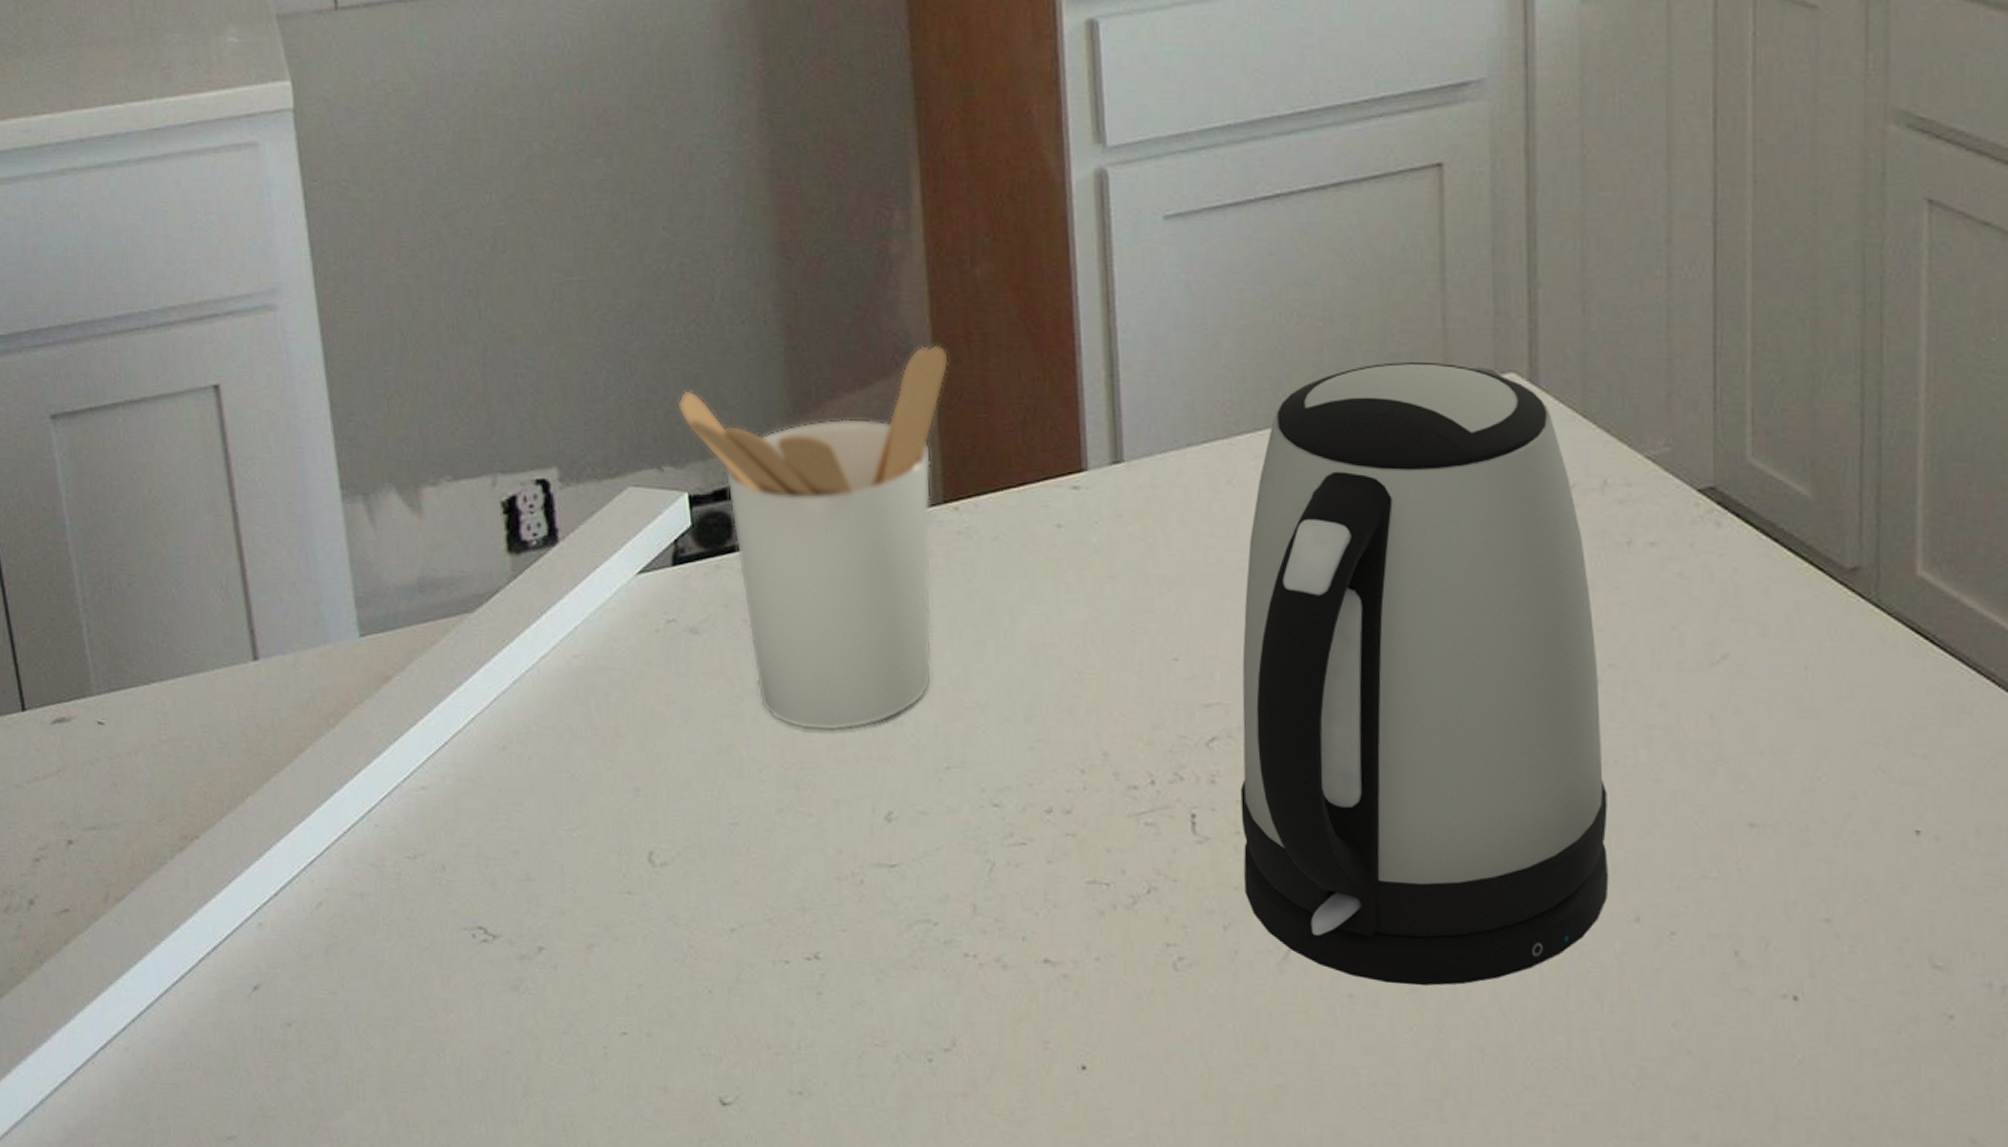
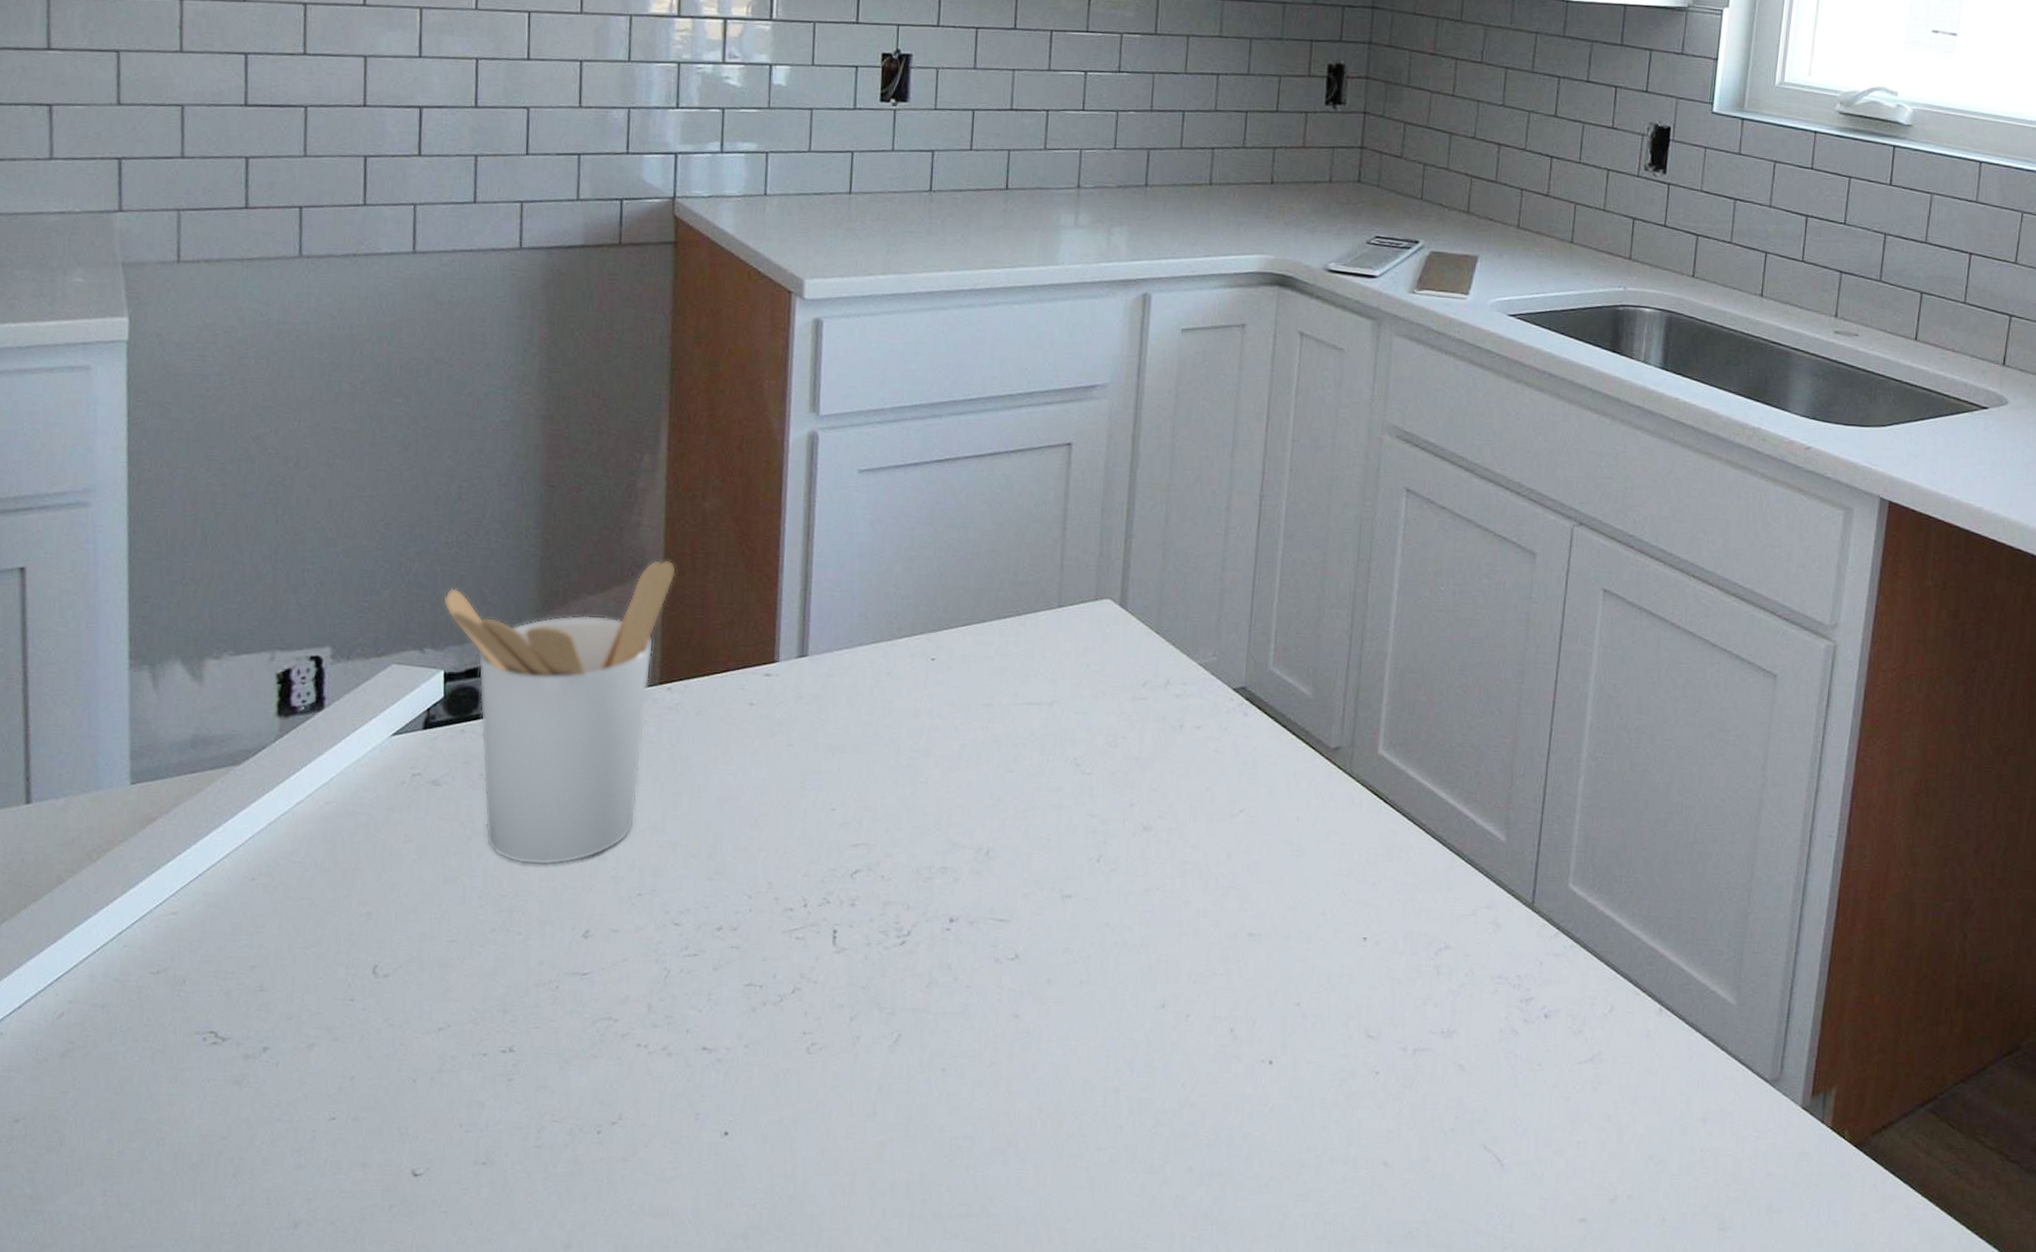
kettle: present [1240,362,1609,986] -> none [870,588,1151,1060]

